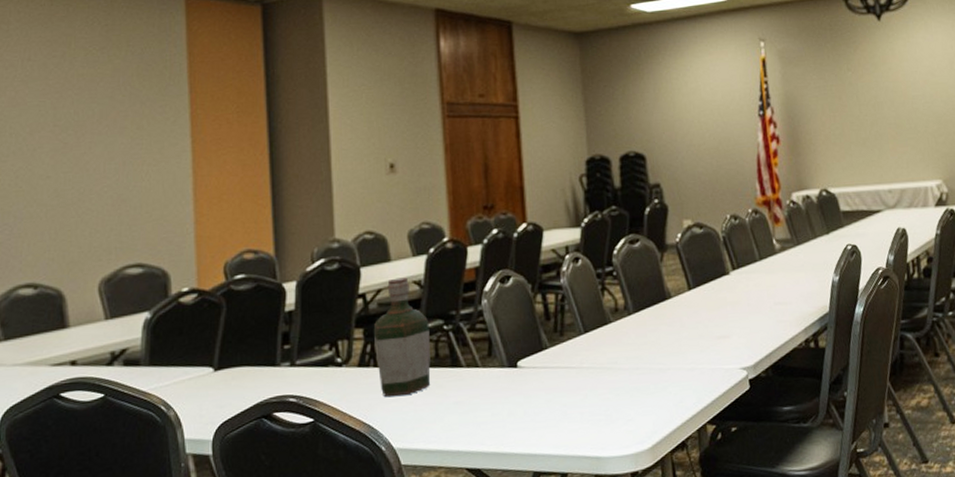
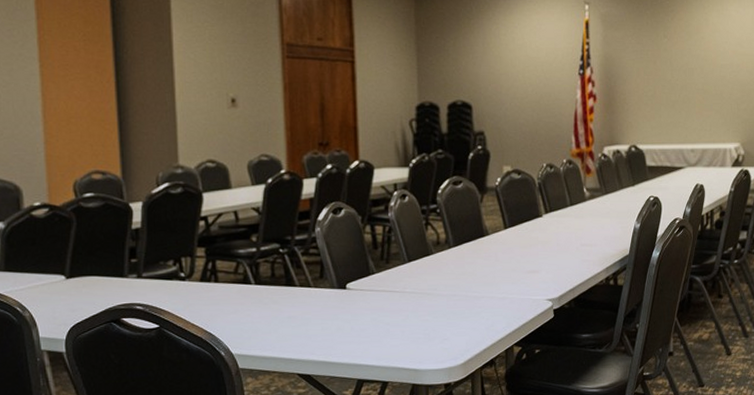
bottle: present [373,277,431,398] -> none [214,204,267,310]

